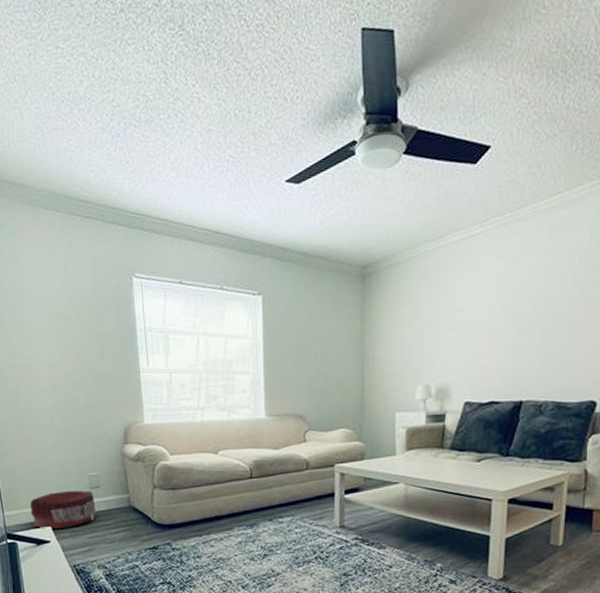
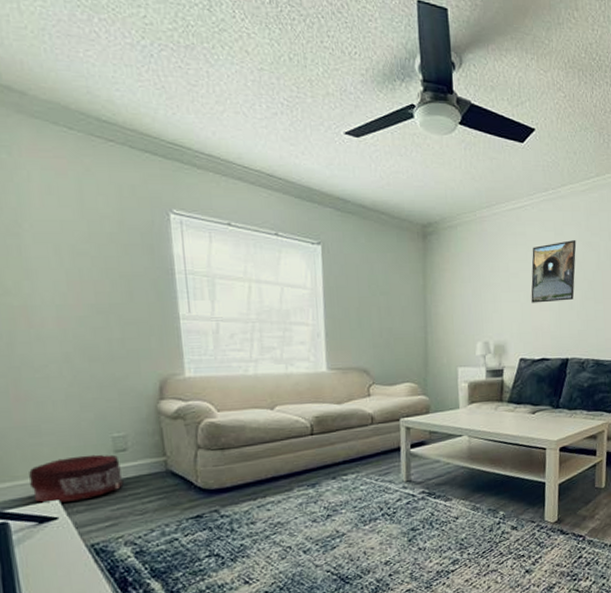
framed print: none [480,267,537,341] -> present [531,240,577,303]

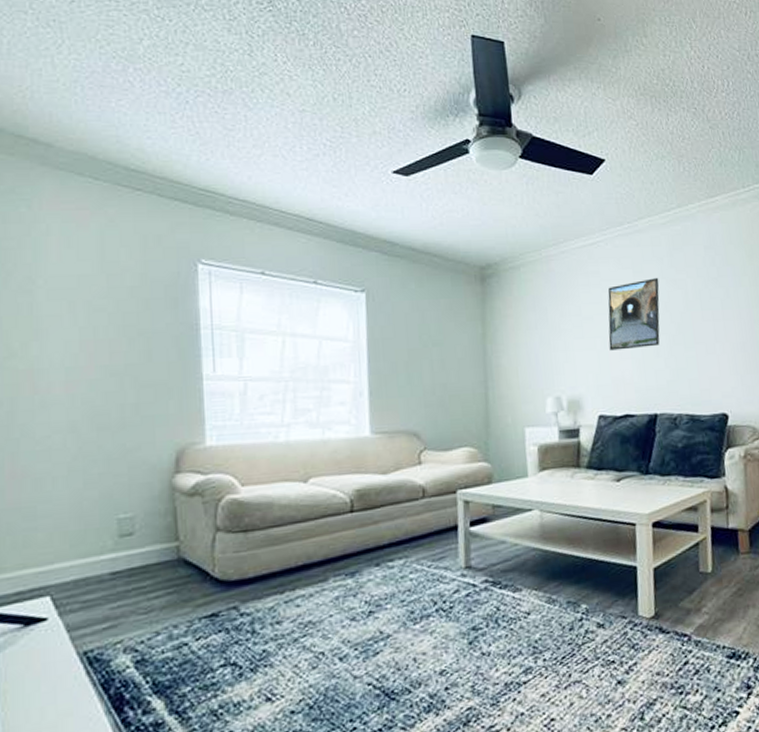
pouf: present [29,454,125,504] -> none [17,540,129,602]

